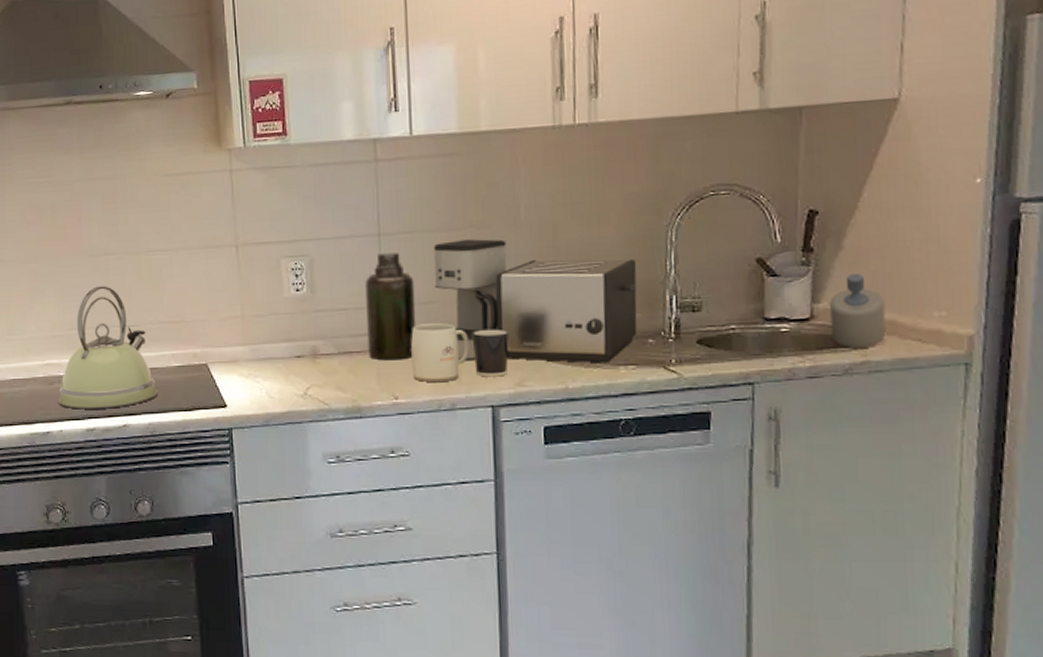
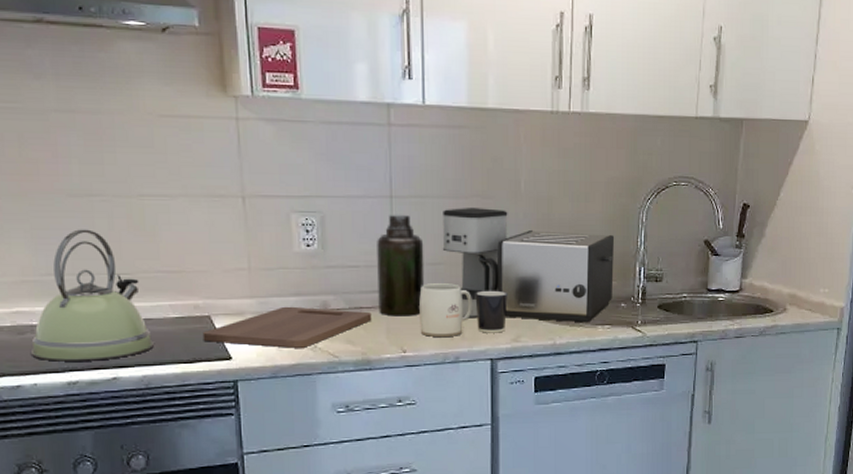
cutting board: none [200,352,362,395] -> present [202,306,372,348]
soap dispenser: present [830,273,887,348] -> none [753,256,790,315]

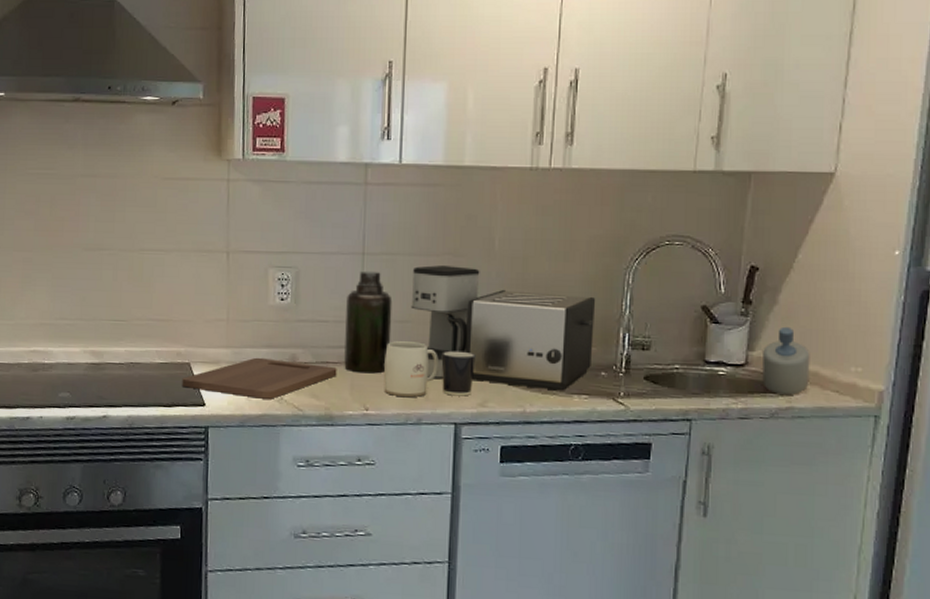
kettle: present [30,229,154,362] -> none [40,279,140,399]
soap dispenser: none [753,256,790,315] -> present [762,326,810,395]

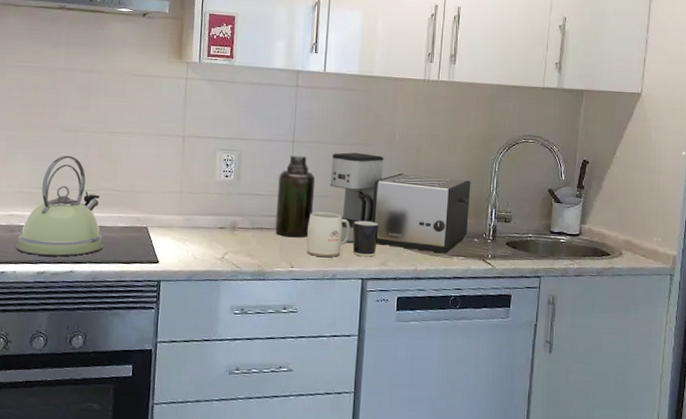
kettle: none [40,279,140,399] -> present [15,155,103,257]
cutting board: present [181,357,337,399] -> none [139,223,269,258]
soap dispenser: present [762,326,810,395] -> none [591,206,625,258]

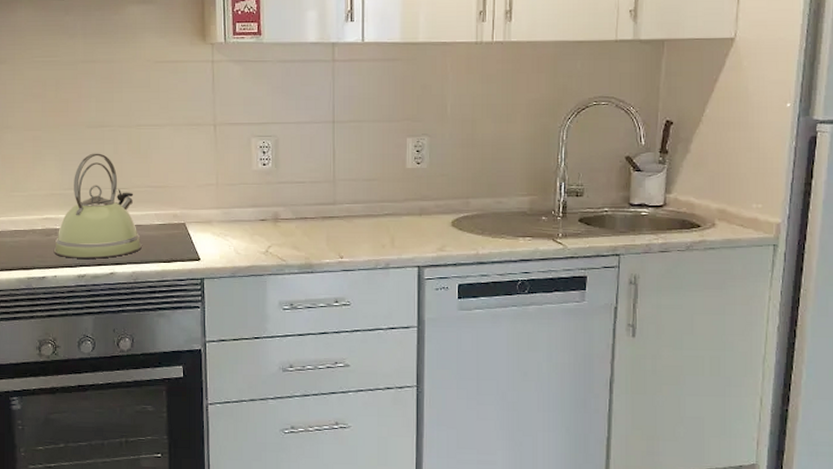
canister: present [275,155,315,238] -> none [320,136,360,226]
mug: present [306,212,351,258] -> none [356,197,403,246]
coffee maker: present [329,152,384,243] -> none [376,130,435,229]
mug: present [352,220,379,257] -> none [404,203,434,243]
toaster: present [372,173,470,254] -> none [425,149,535,235]

